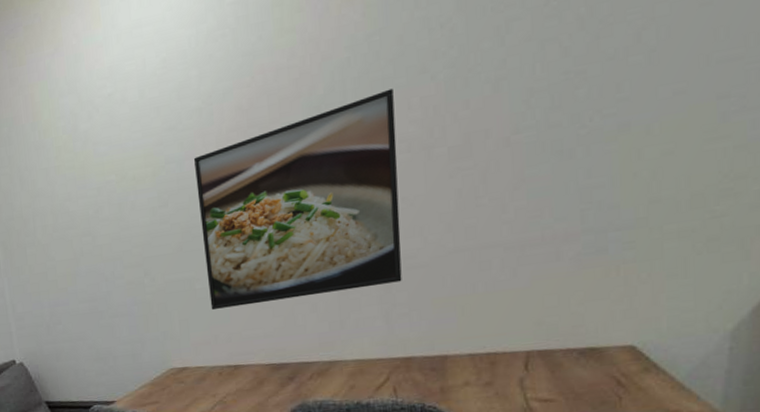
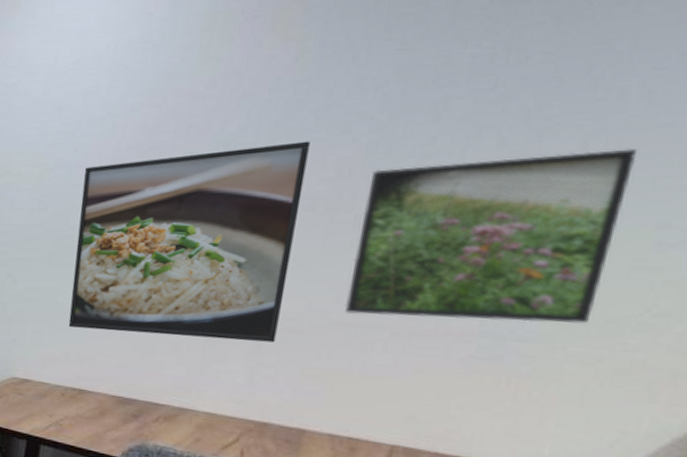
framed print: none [455,32,687,240] -> present [344,149,637,324]

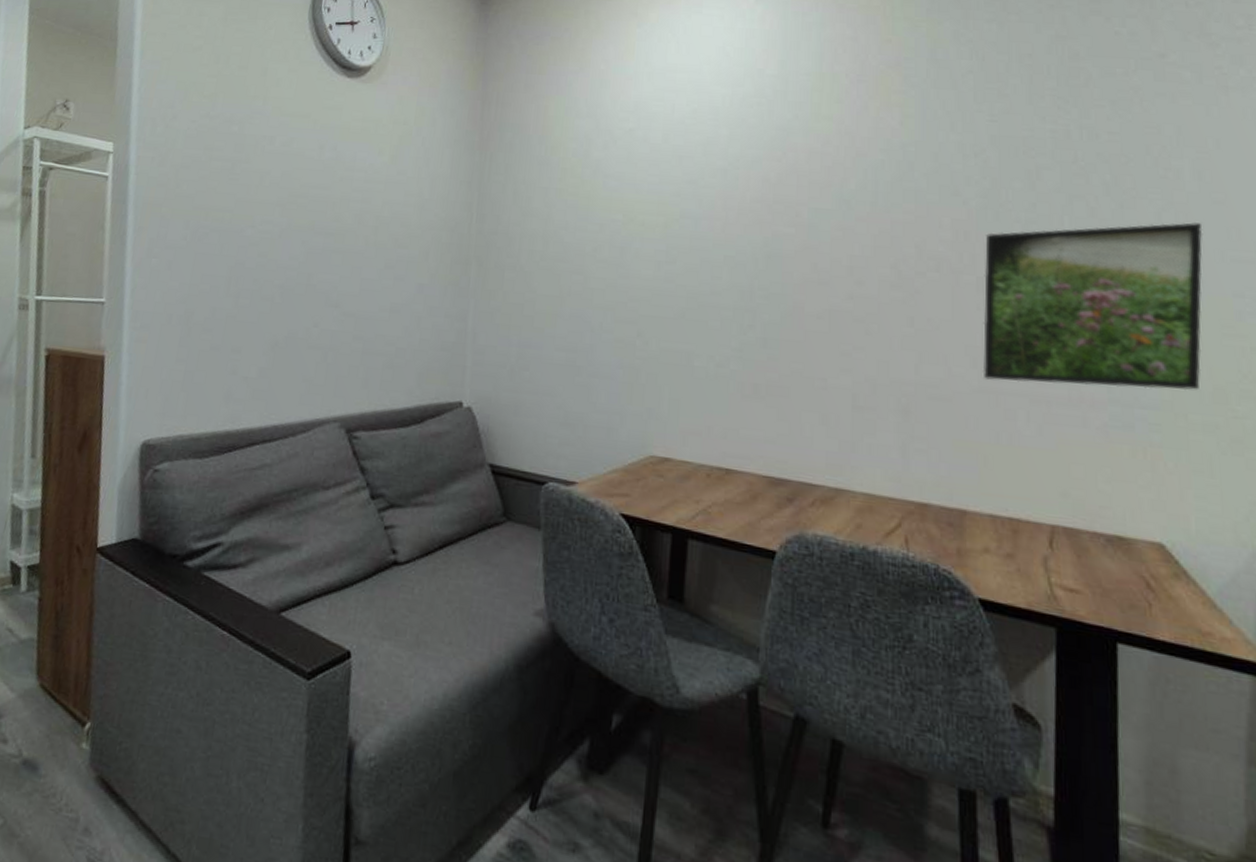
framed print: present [68,141,310,343] -> none [708,202,925,412]

